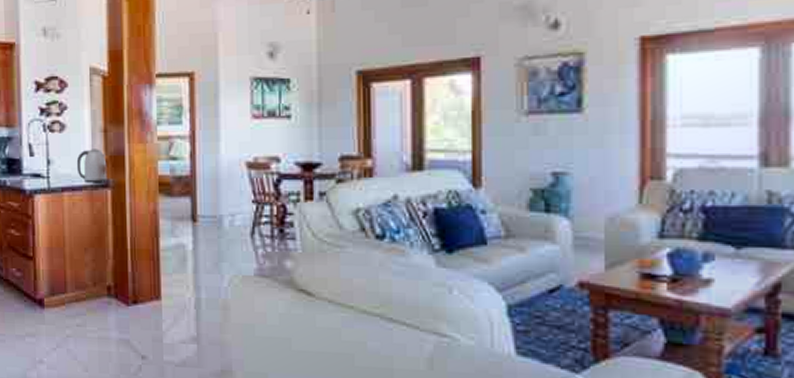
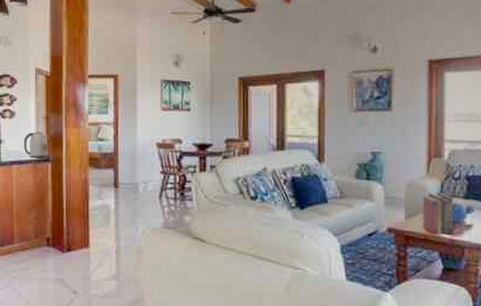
books: none [633,230,683,293] -> present [423,192,454,235]

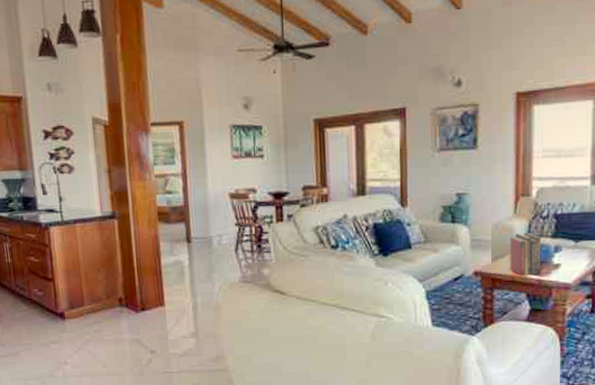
kettle: present [23,131,48,158] -> none [85,186,114,216]

